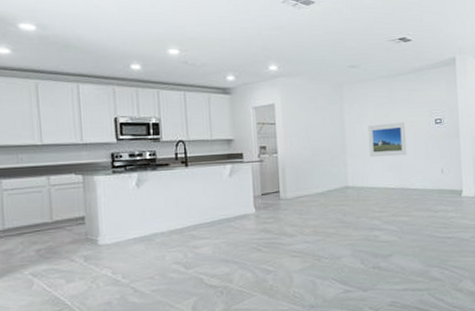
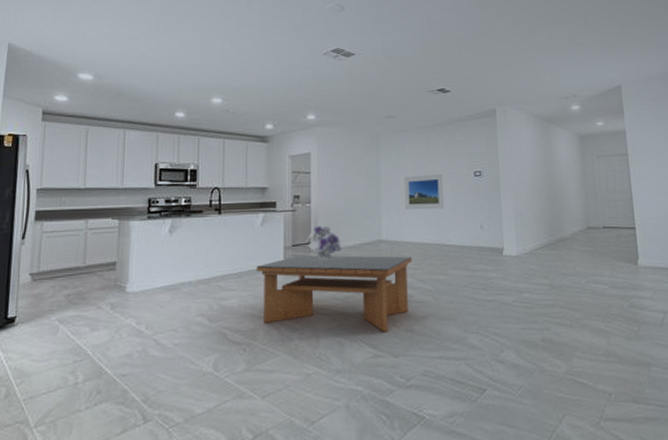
coffee table: none [227,200,377,270] -> present [256,255,412,332]
bouquet: none [274,174,310,206] -> present [305,225,341,259]

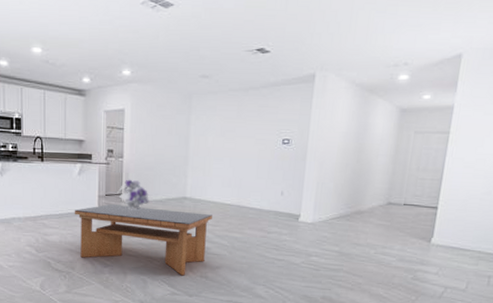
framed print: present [404,174,445,210] -> none [210,139,251,174]

